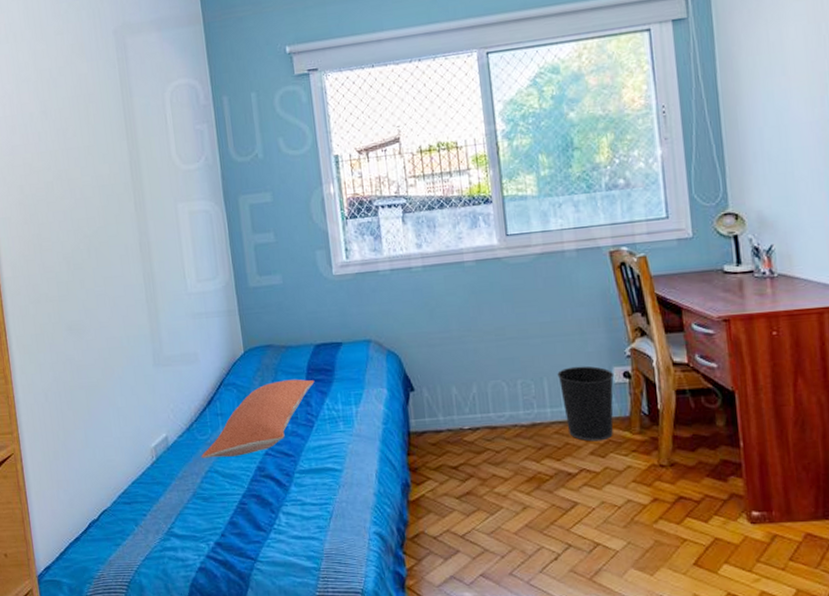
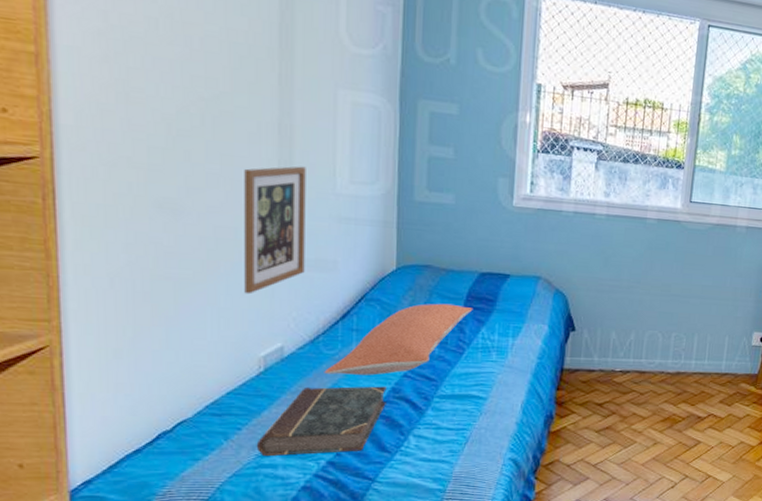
picture frame: none [121,275,174,393] -> present [244,166,306,295]
book: none [159,466,255,540] -> present [256,386,387,457]
wastebasket: present [557,366,614,442] -> none [706,327,753,392]

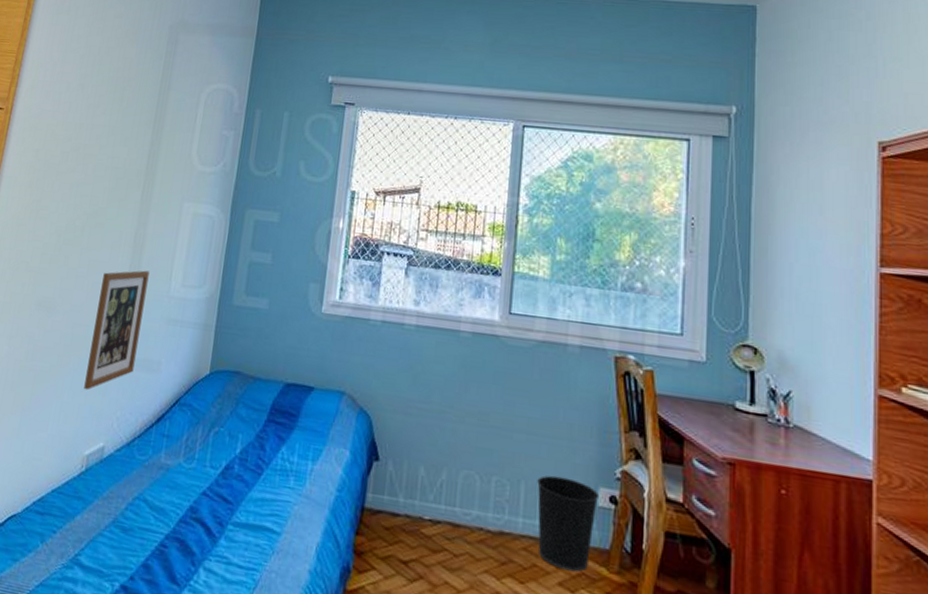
book: present [256,386,387,457] -> none [64,493,186,578]
pillow: present [324,303,473,375] -> none [133,413,276,489]
wastebasket: none [706,327,753,392] -> present [537,475,598,572]

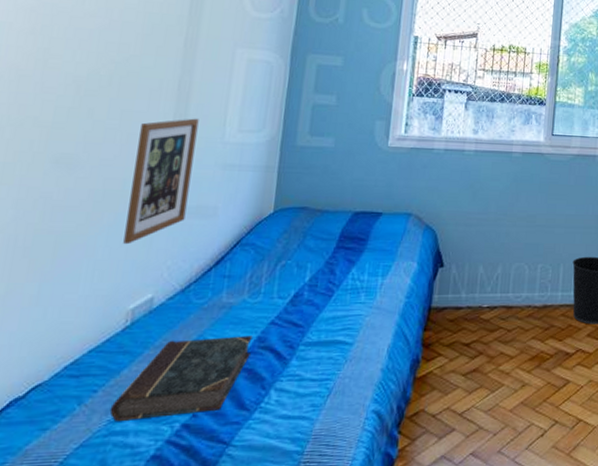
book: none [64,493,186,578] -> present [109,335,253,422]

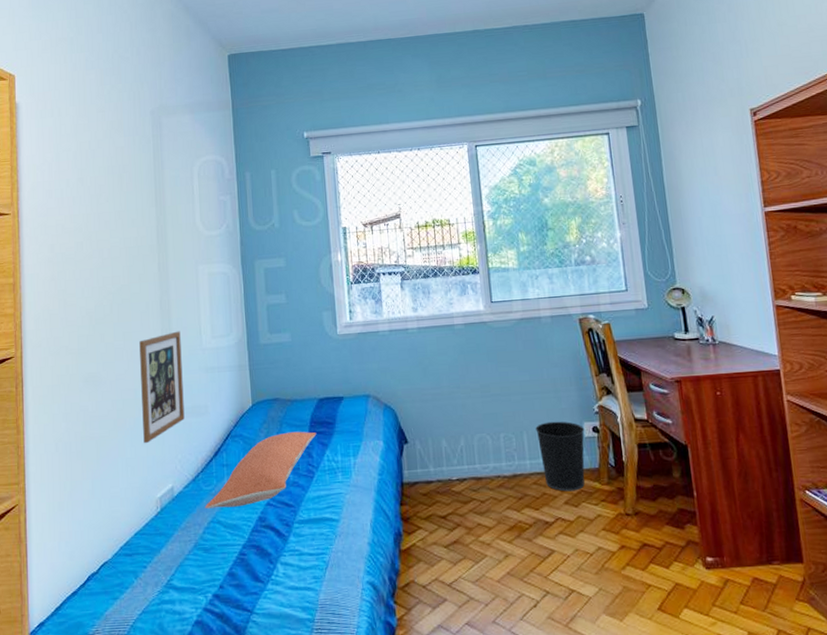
book: present [109,335,253,422] -> none [158,516,255,593]
pillow: none [190,245,345,325] -> present [205,431,317,509]

